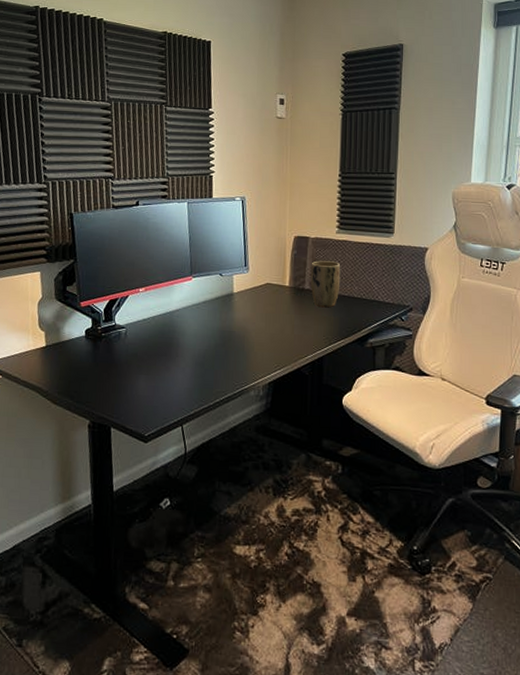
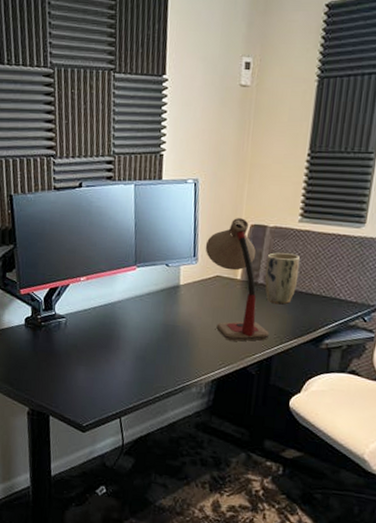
desk lamp: none [255,231,318,344] -> present [205,218,269,342]

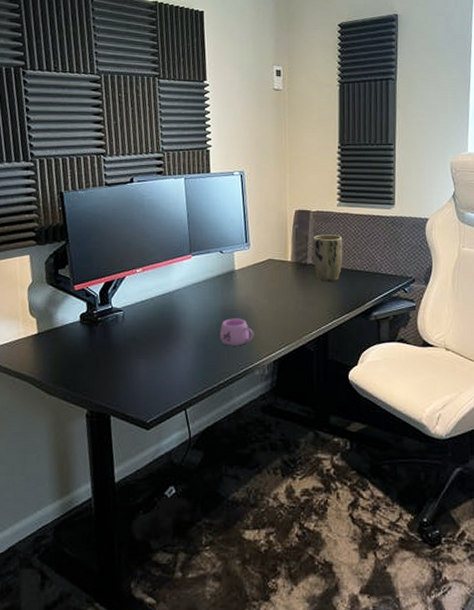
mug: none [159,333,194,362] -> present [220,318,254,346]
desk lamp: present [205,218,269,342] -> none [255,205,322,320]

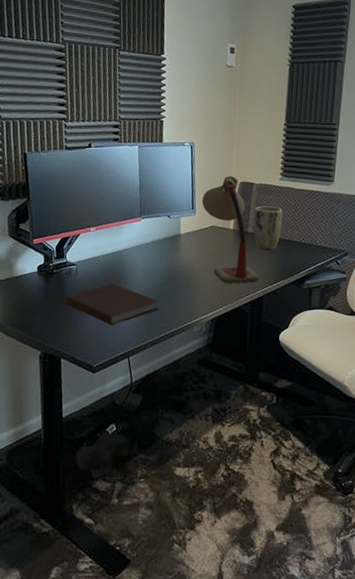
notebook: none [112,327,216,375] -> present [65,282,159,326]
mug: present [220,318,254,346] -> none [163,278,195,304]
desk lamp: none [255,205,322,320] -> present [201,176,259,284]

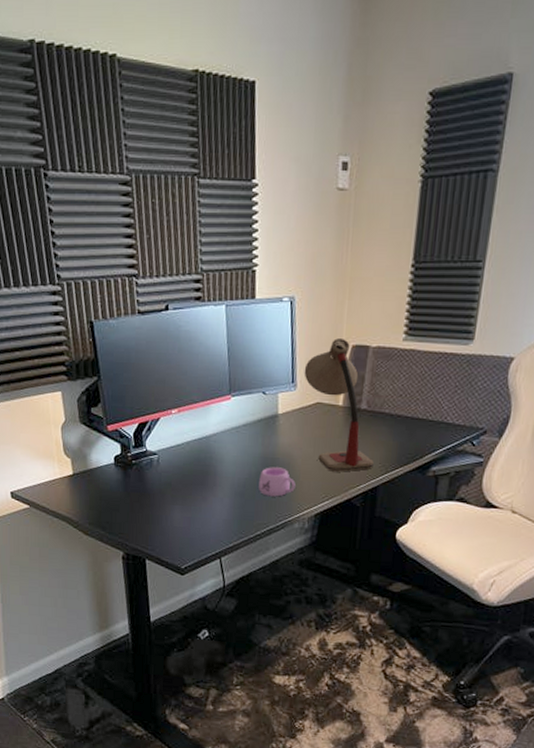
notebook: present [65,282,159,326] -> none [147,474,254,523]
mug: none [163,278,195,304] -> present [259,467,296,497]
plant pot: present [253,206,283,251] -> none [368,375,406,431]

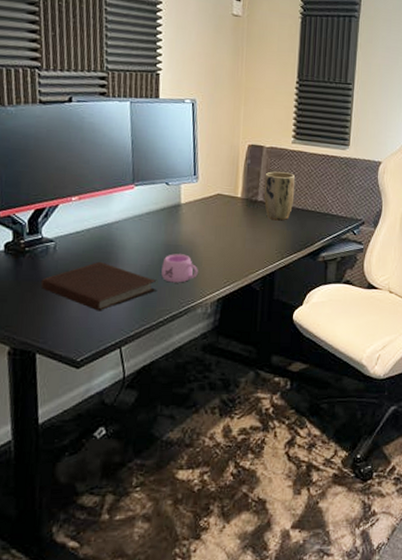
notebook: none [147,474,254,523] -> present [40,261,156,311]
desk lamp: present [304,338,374,472] -> none [205,138,271,258]
plant pot: none [368,375,406,431] -> present [263,171,296,221]

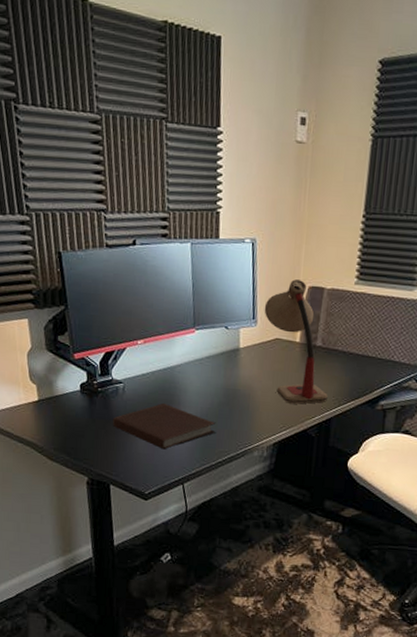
mug: present [161,254,198,283] -> none [220,398,255,426]
desk lamp: none [205,138,271,258] -> present [264,279,328,404]
plant pot: present [263,171,296,221] -> none [322,315,357,367]

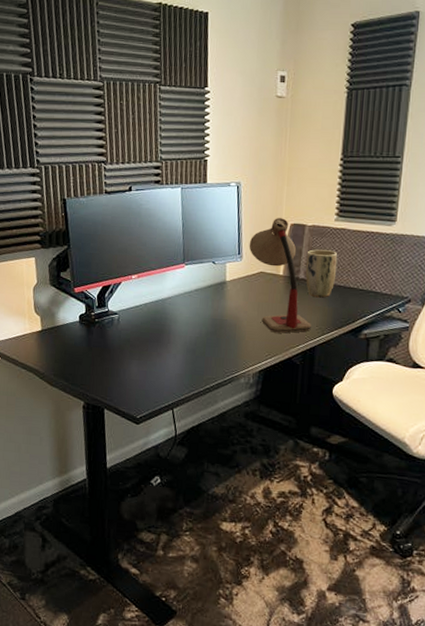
notebook: present [112,402,216,450] -> none [107,332,204,376]
plant pot: none [322,315,357,367] -> present [305,249,338,298]

